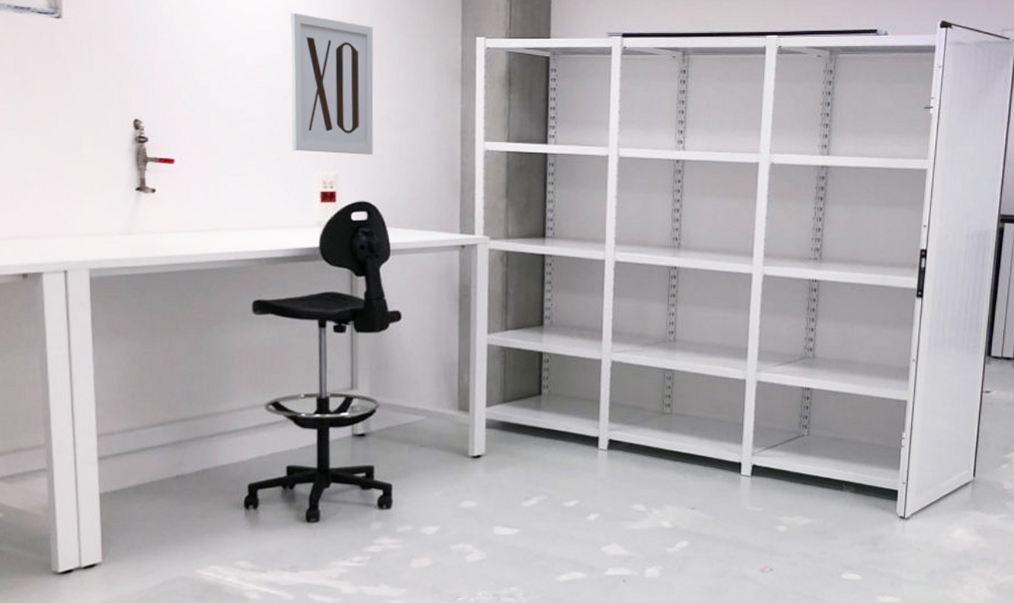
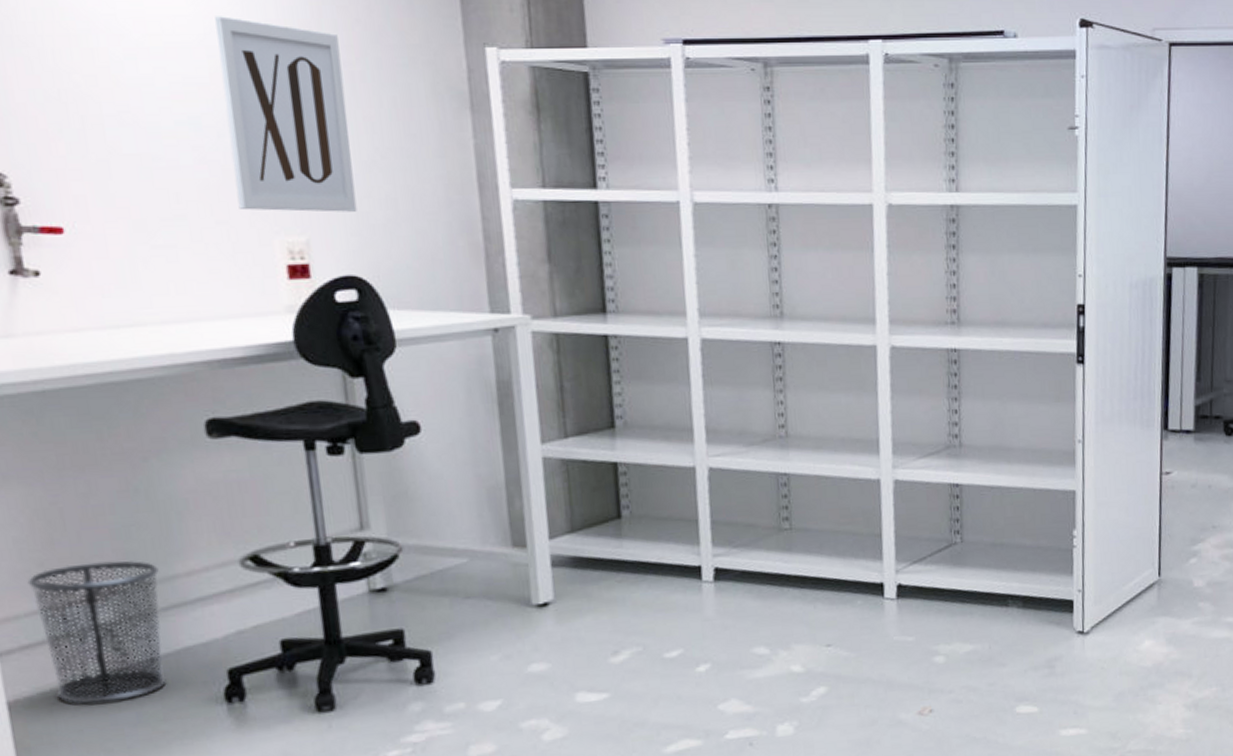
waste bin: none [123,398,210,500] -> present [27,560,167,704]

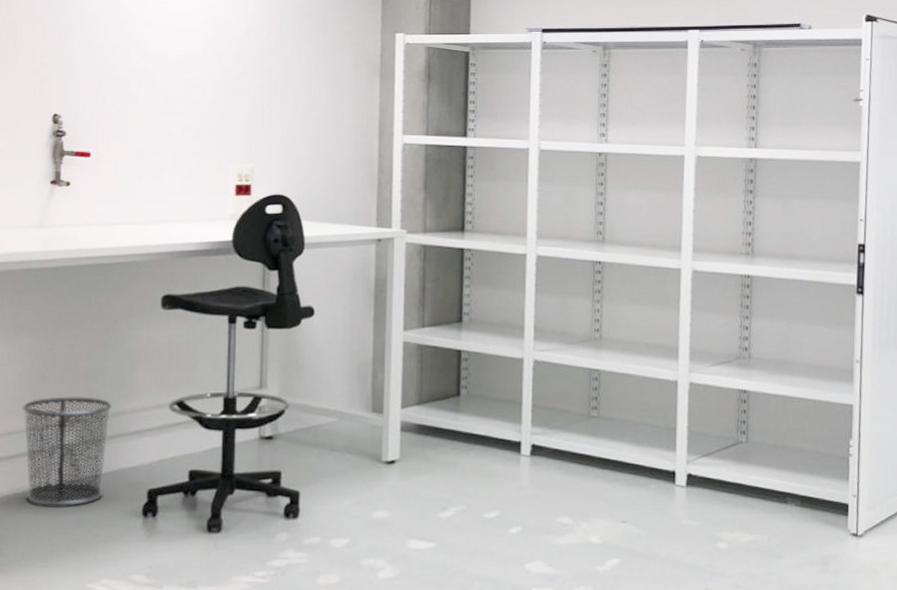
wall art: present [215,16,357,212] -> none [209,11,293,148]

